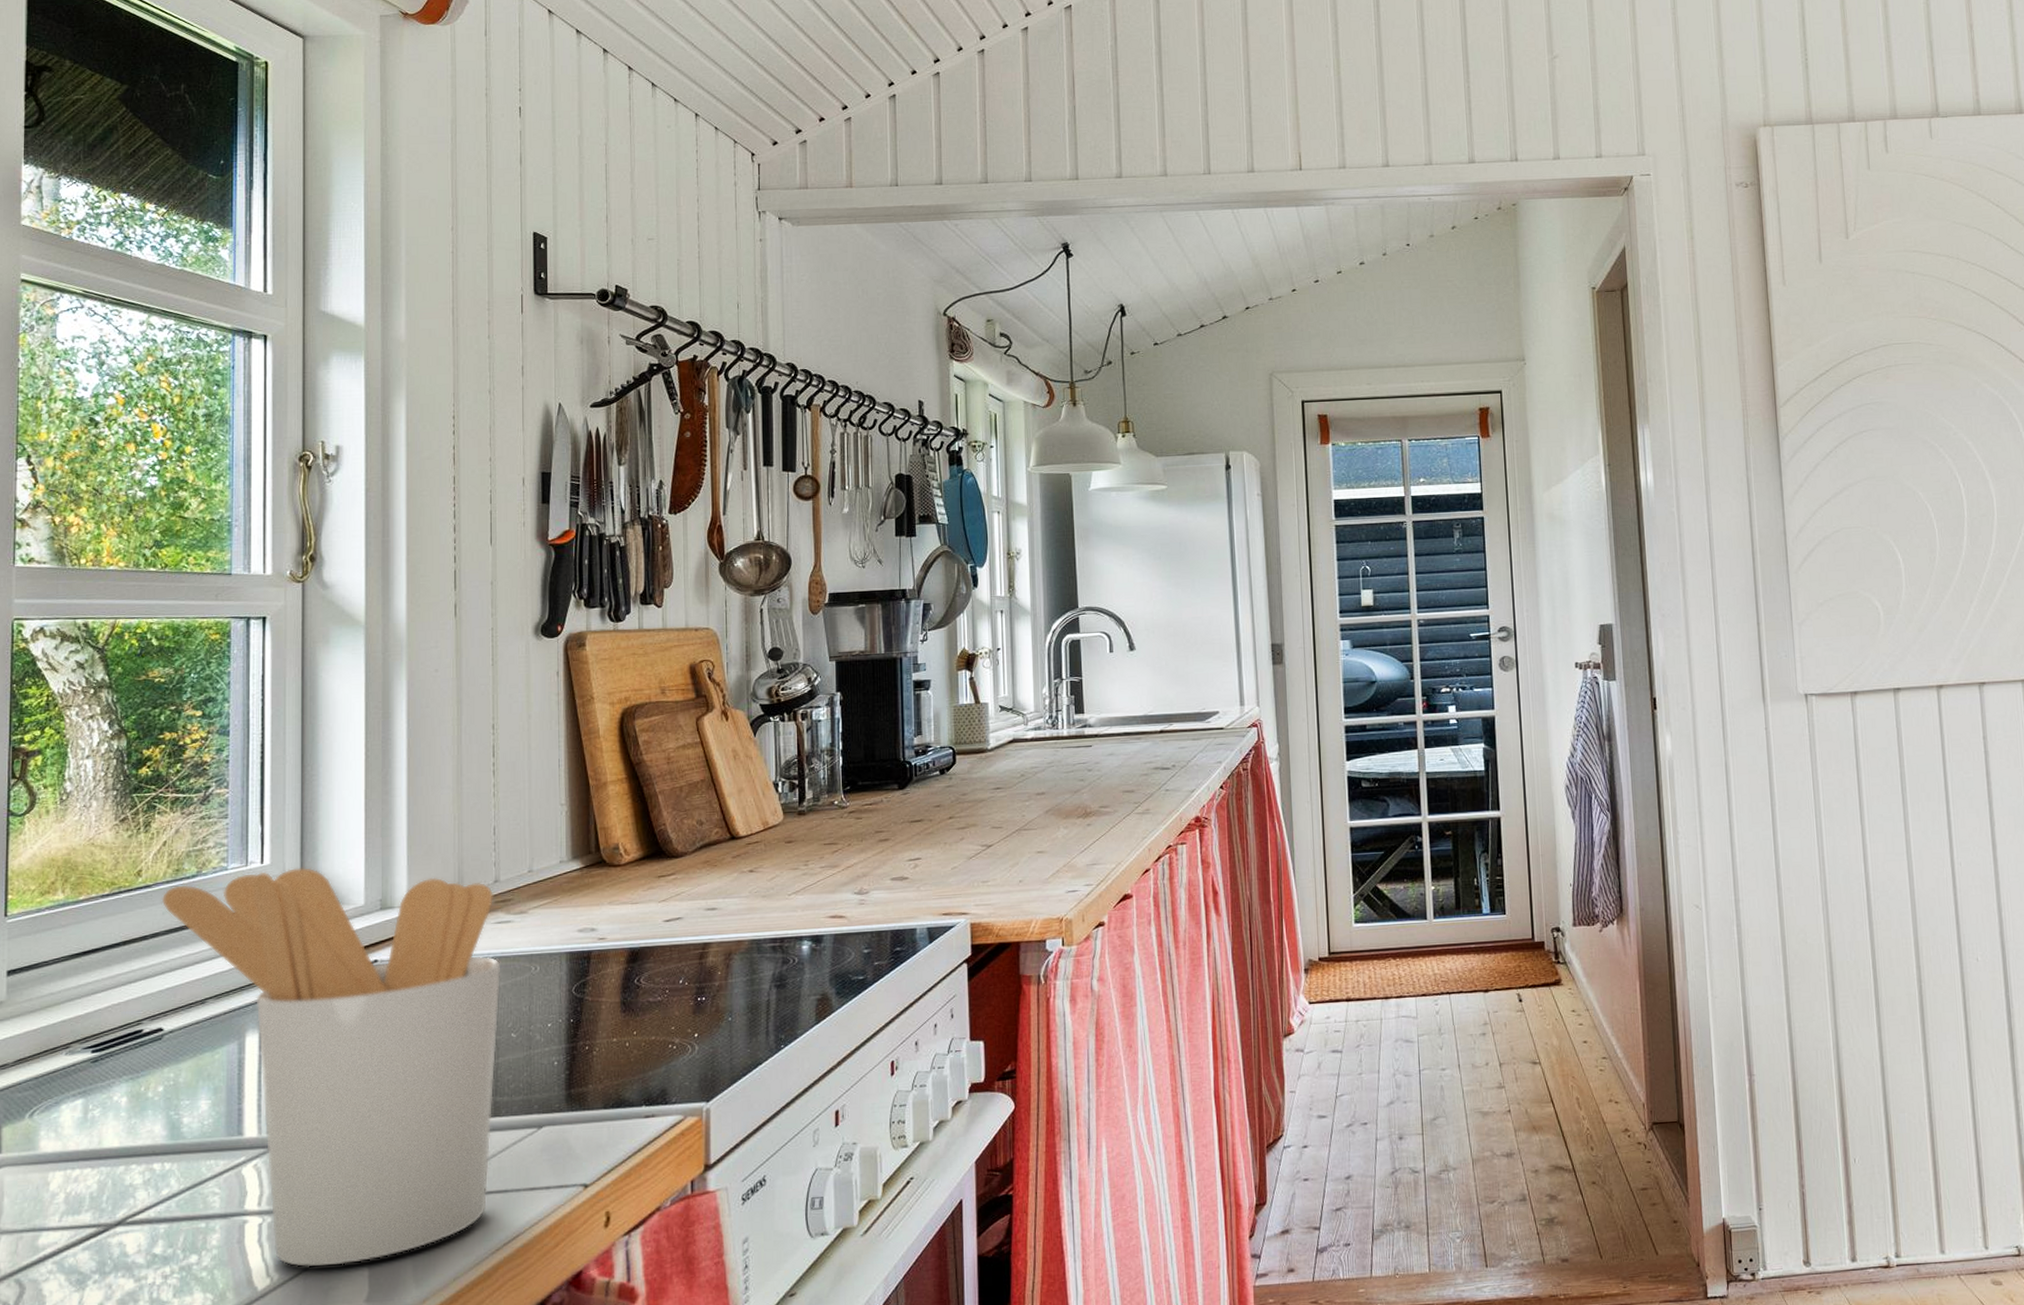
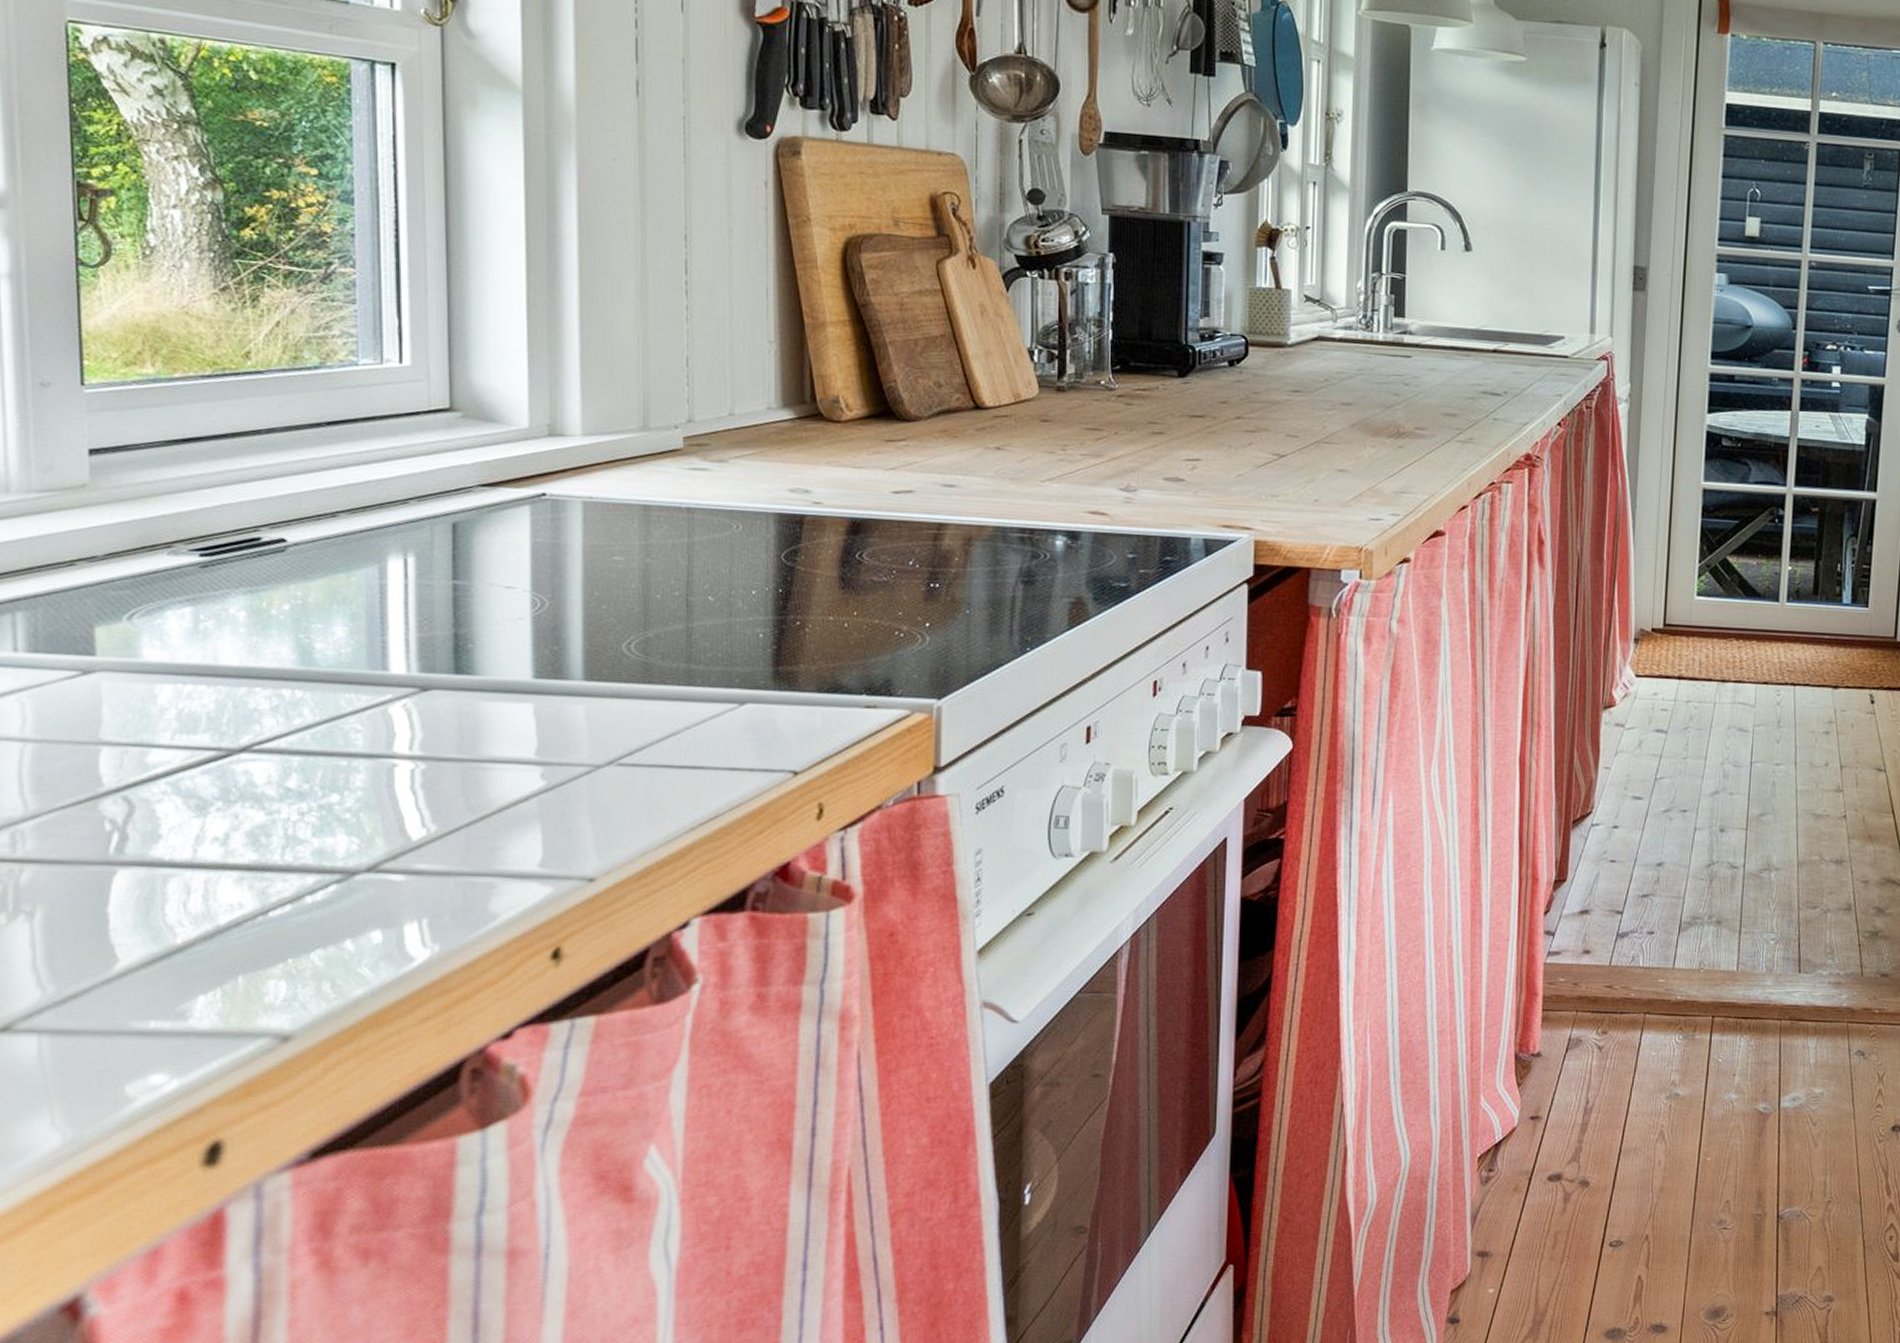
utensil holder: present [161,867,501,1268] -> none [276,373,696,825]

